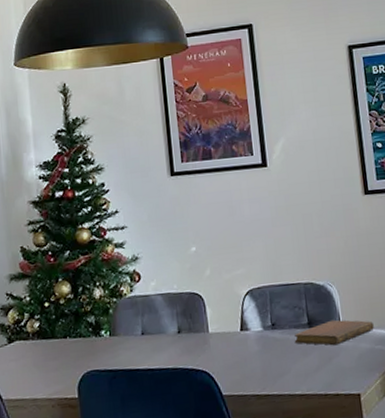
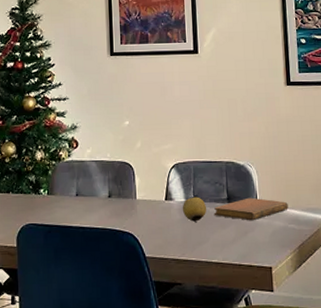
fruit: none [259,324,287,352] -> present [182,197,207,222]

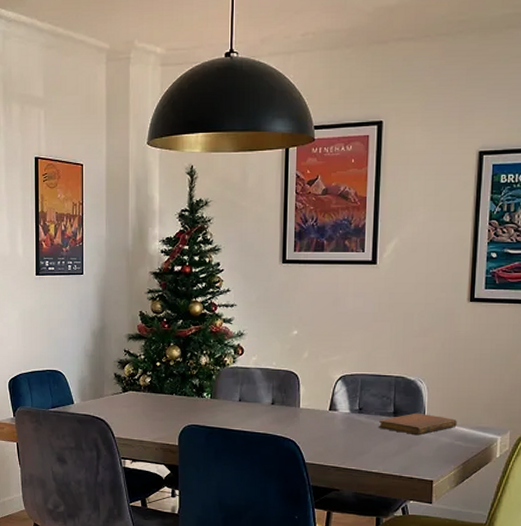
fruit: present [182,197,207,222] -> none [346,409,372,433]

